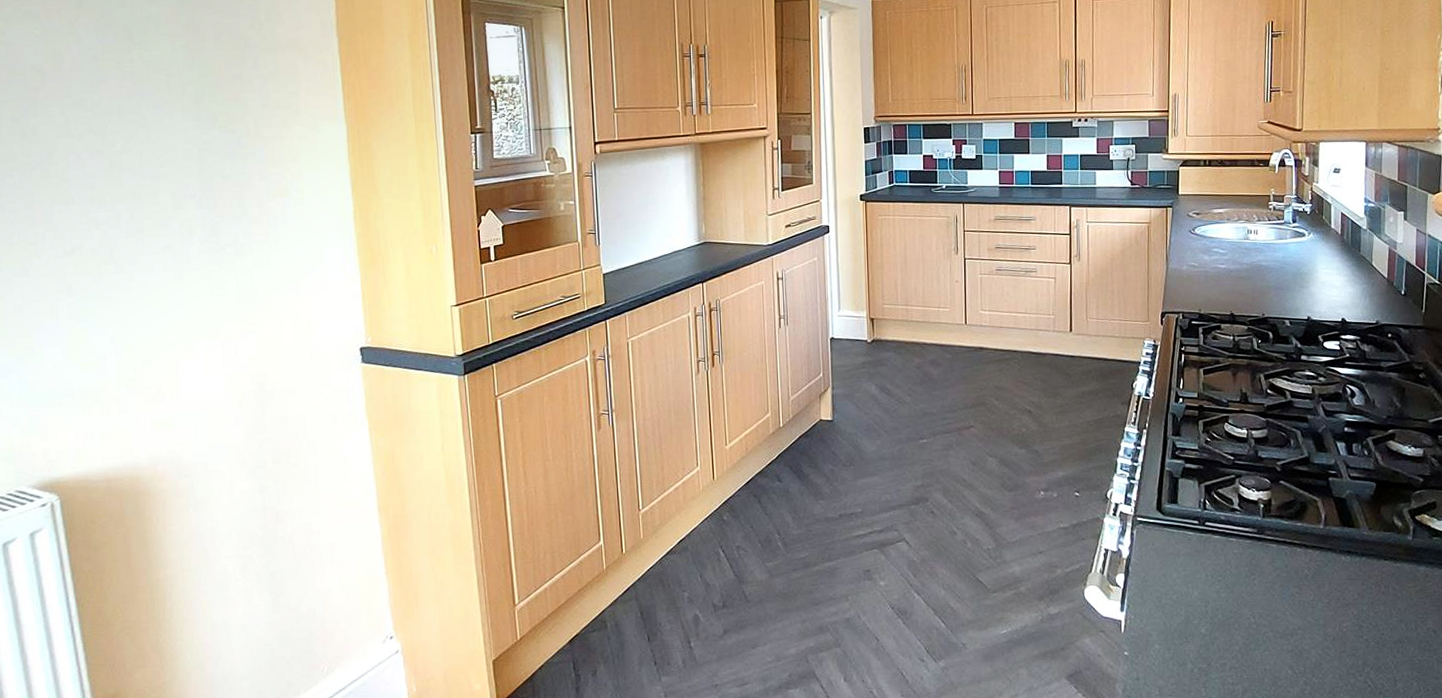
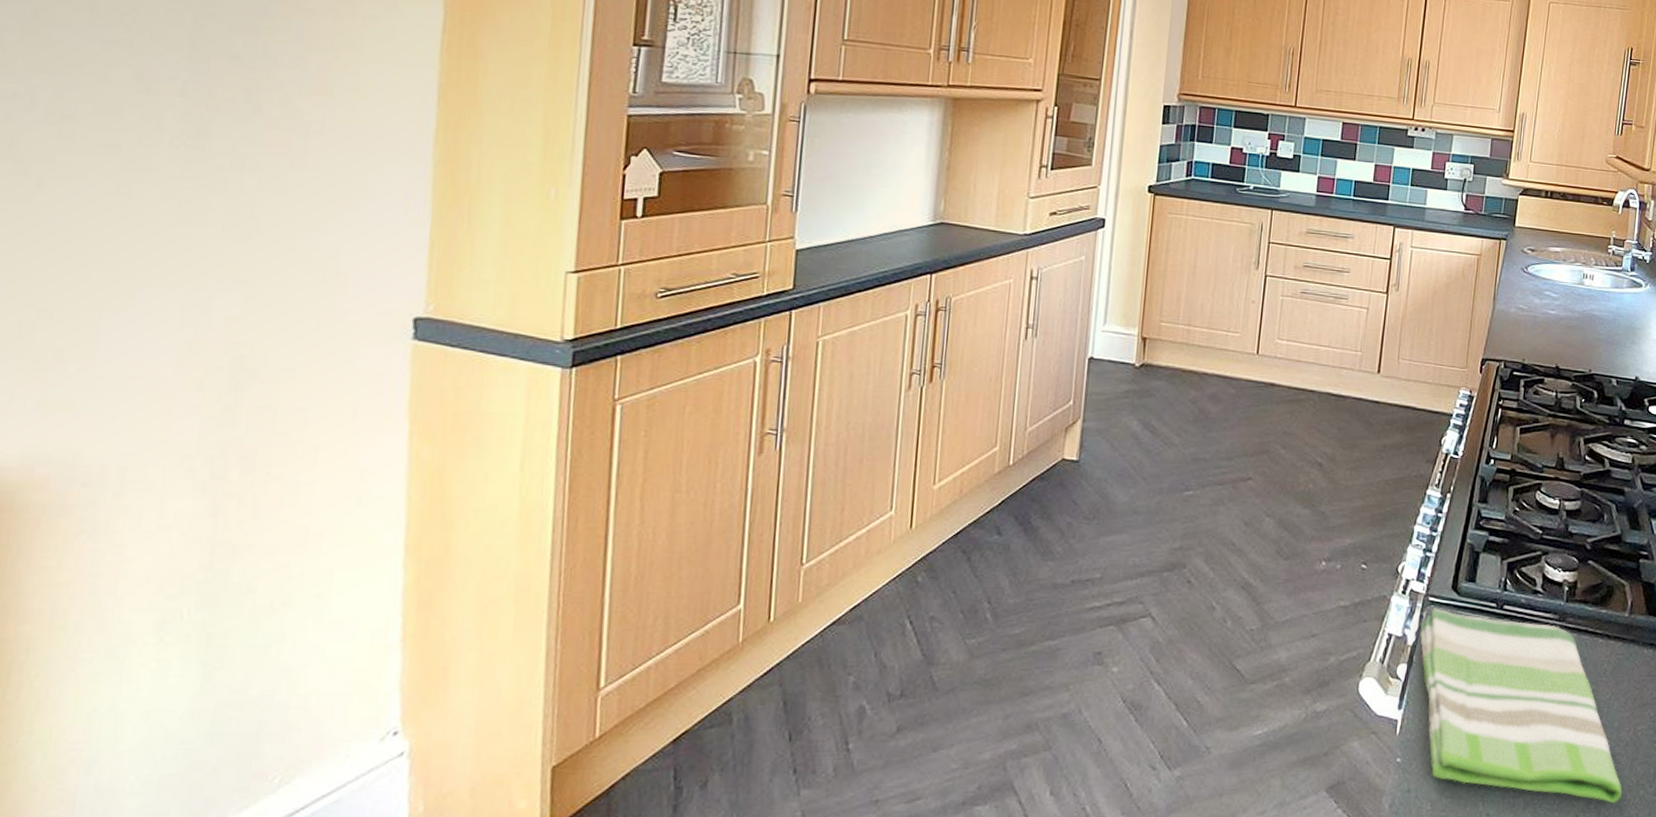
dish towel: none [1132,526,1334,690] -> present [1419,608,1623,803]

